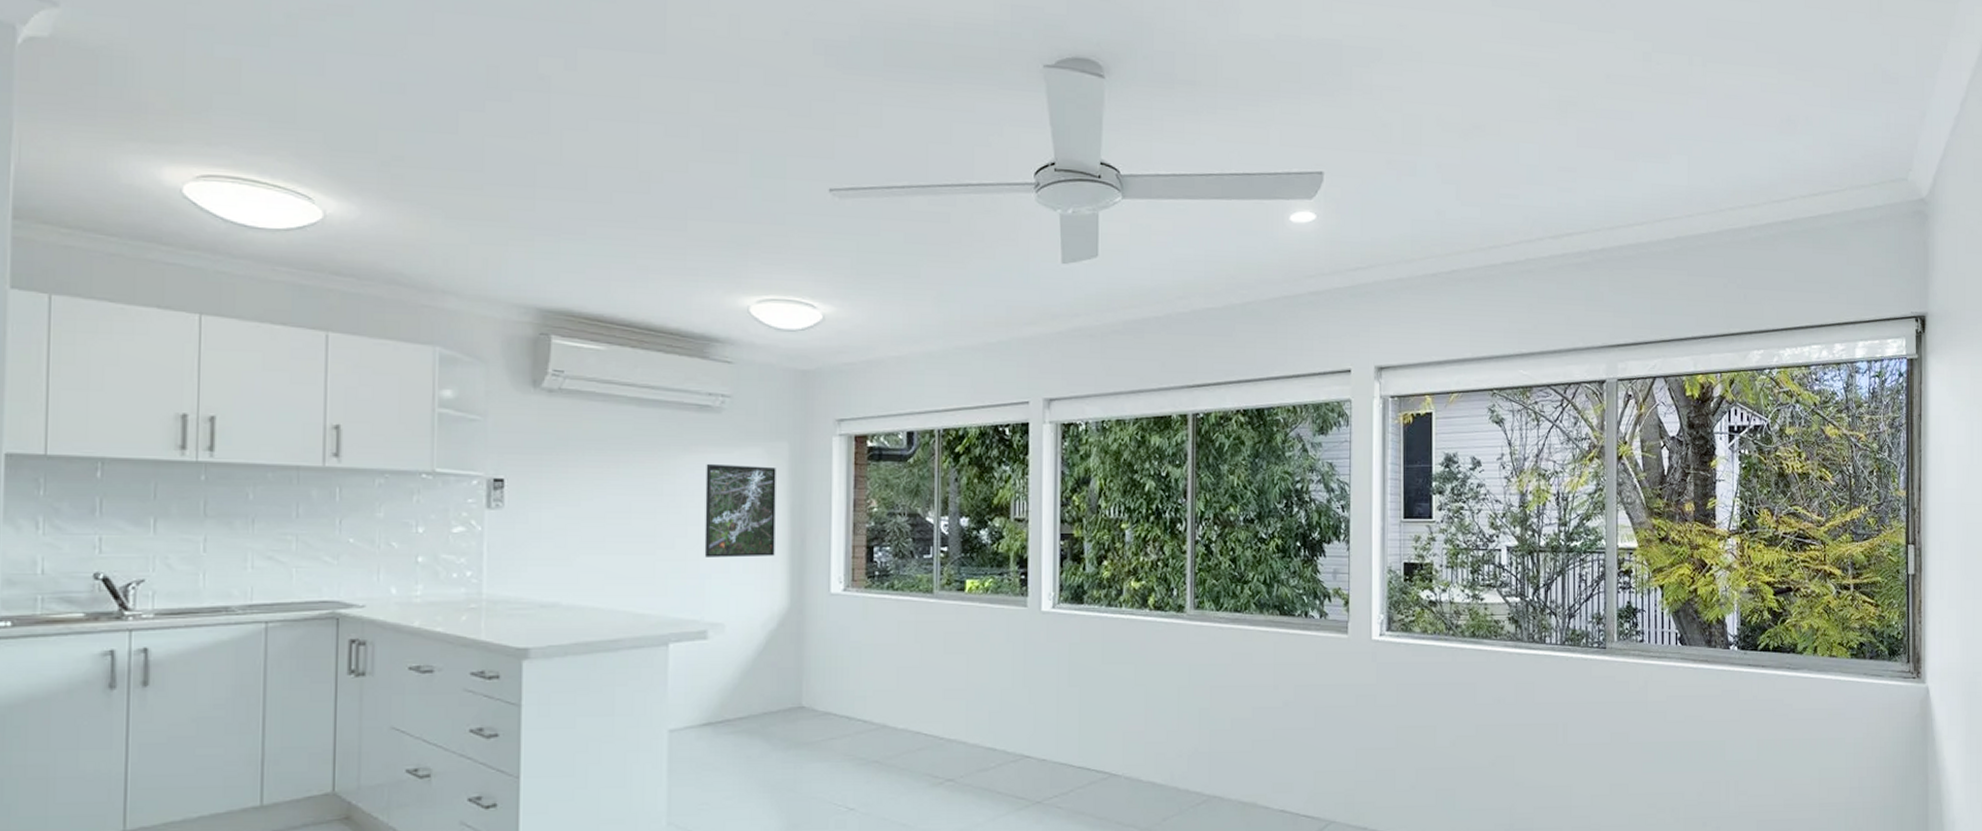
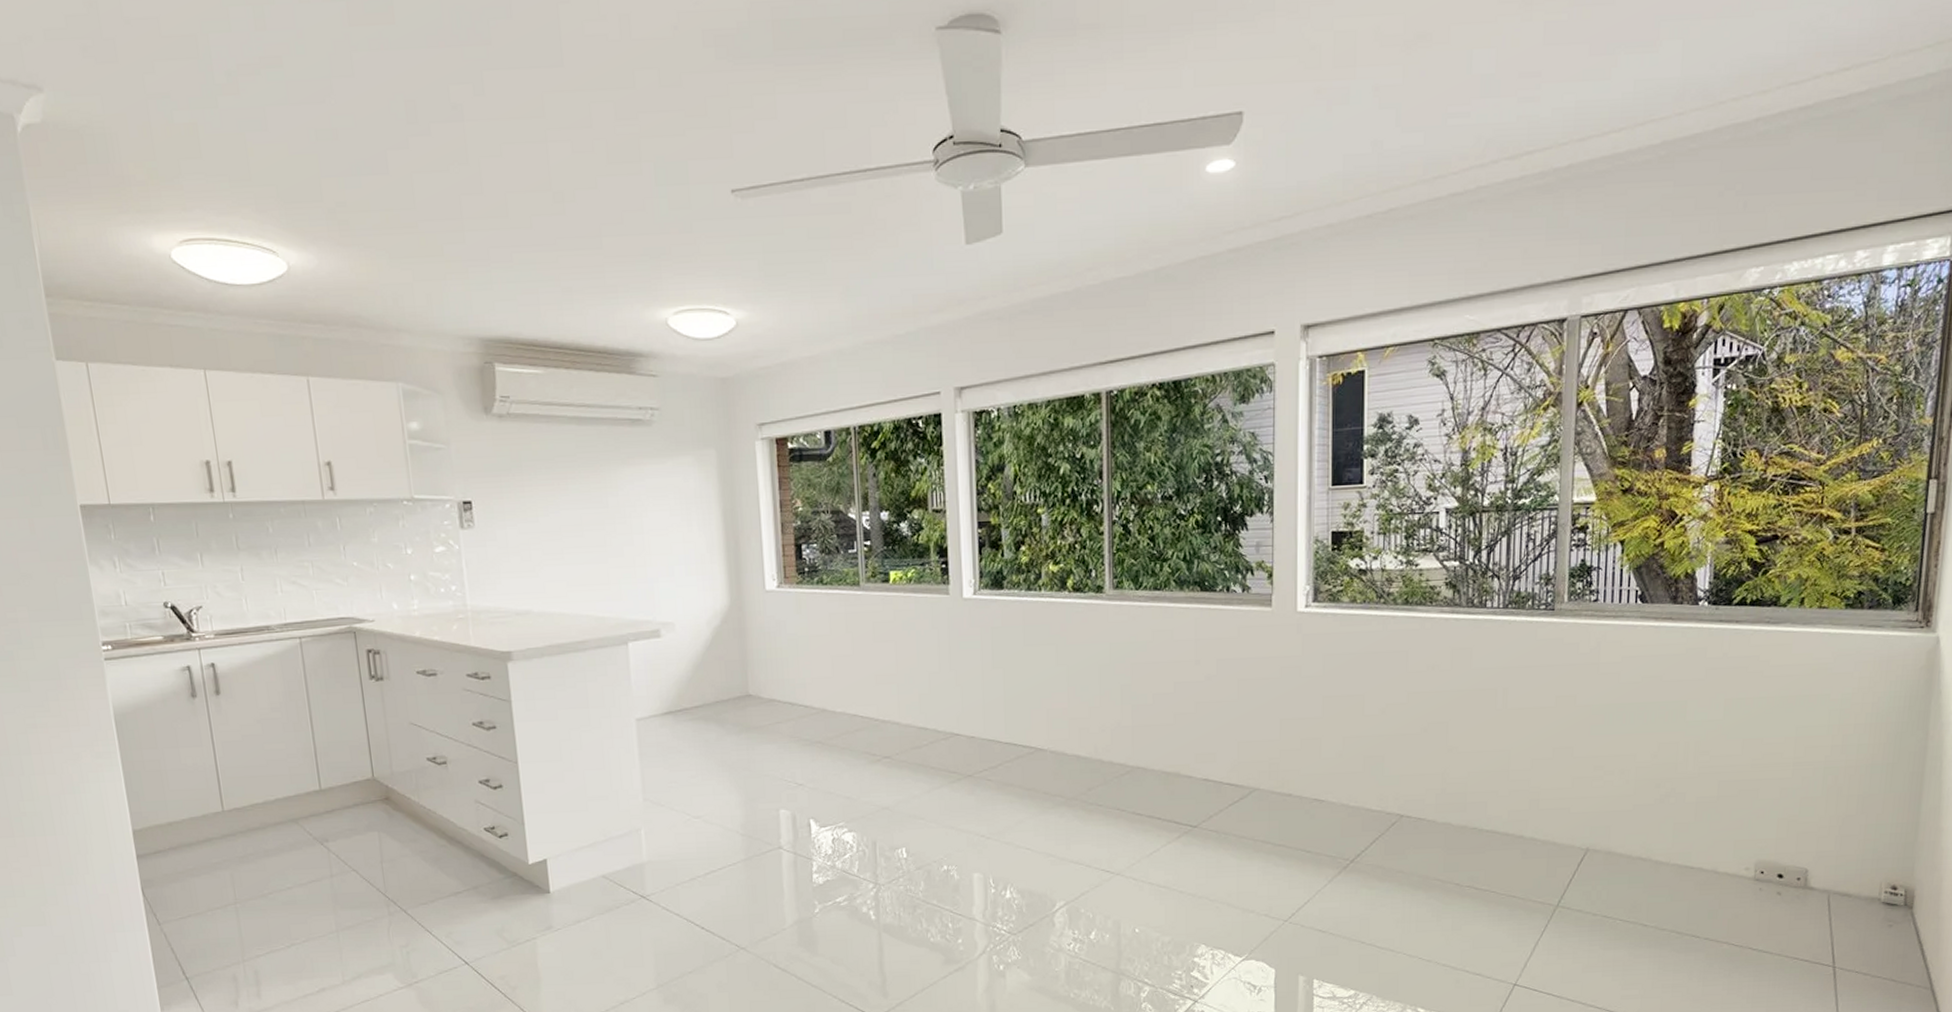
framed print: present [704,463,776,558] -> none [643,474,713,563]

